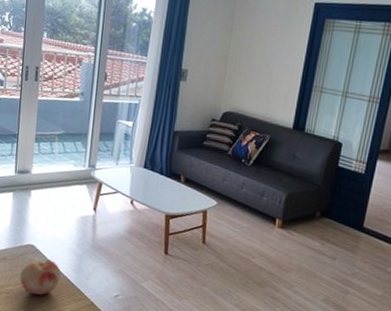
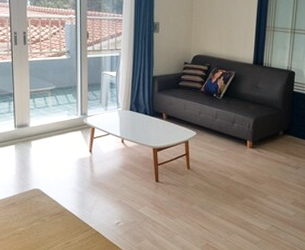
fruit: present [20,259,61,295] -> none [30,200,66,231]

